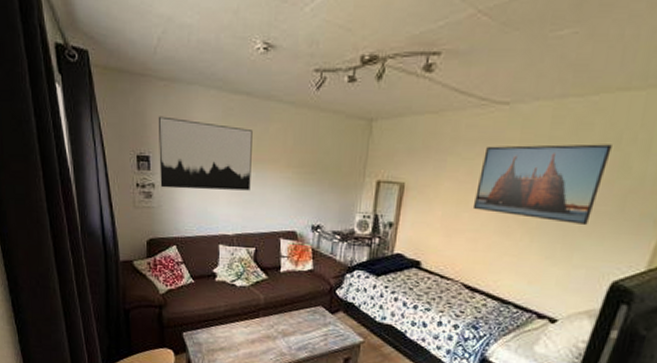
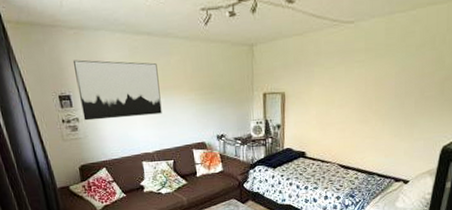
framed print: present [472,144,612,226] -> none [338,46,429,109]

